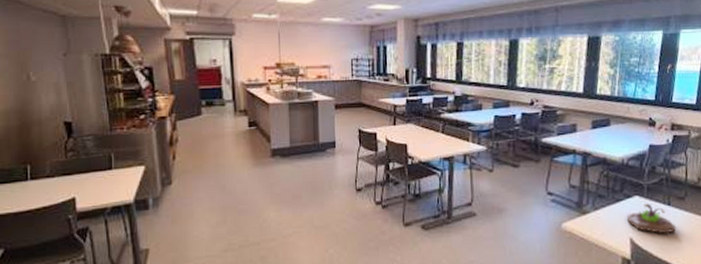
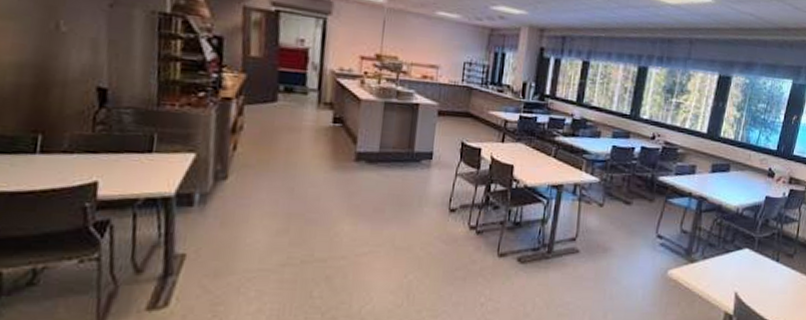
succulent planter: present [627,203,676,234] -> none [734,257,781,291]

